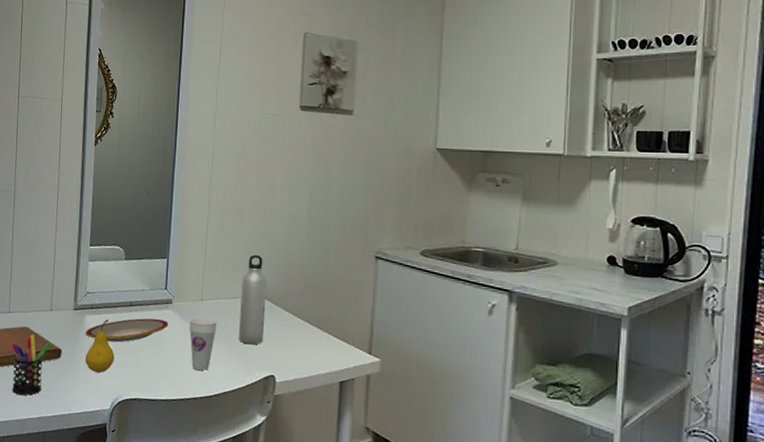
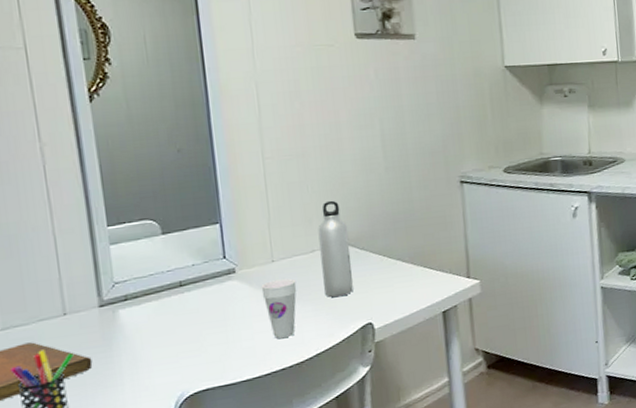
fruit: present [84,319,115,373] -> none [127,308,170,373]
plate: present [85,318,169,343] -> none [121,293,235,336]

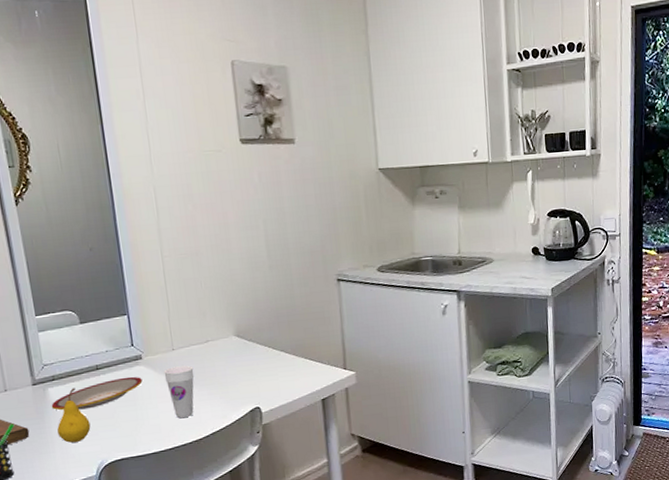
plate: none [121,293,235,336] -> present [51,376,143,411]
fruit: none [127,308,170,373] -> present [56,387,91,443]
water bottle: present [318,200,353,298] -> none [211,295,243,384]

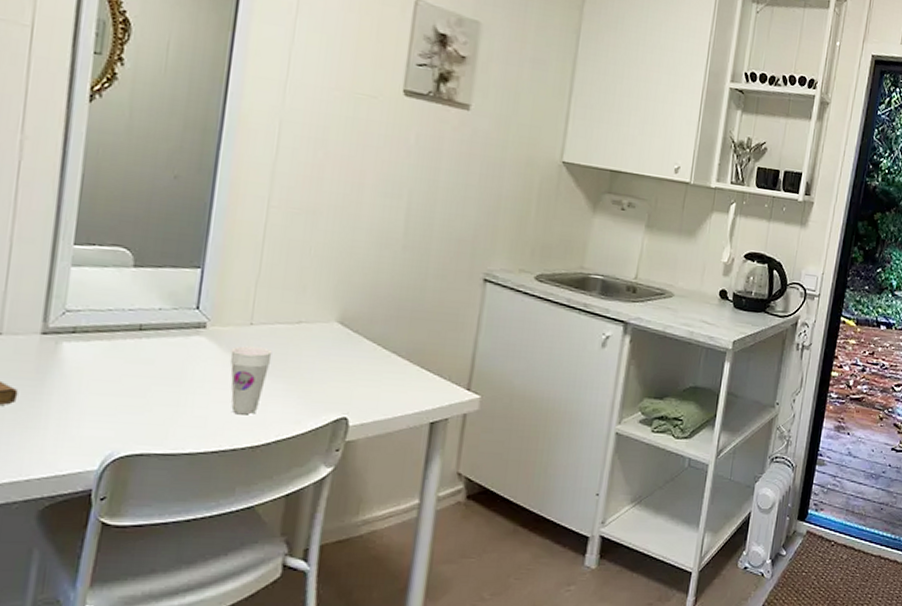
plate: present [51,376,143,411] -> none [60,347,199,380]
fruit: present [56,387,91,443] -> none [57,348,110,421]

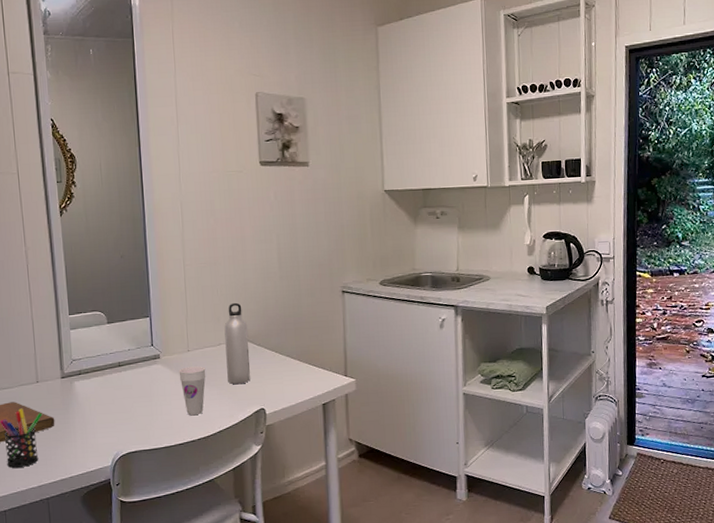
water bottle: none [301,269,346,381] -> present [224,302,250,385]

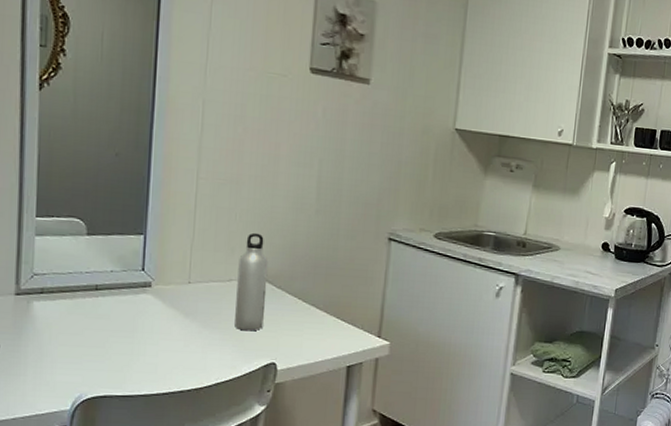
cup: present [179,366,206,416] -> none [173,302,209,362]

